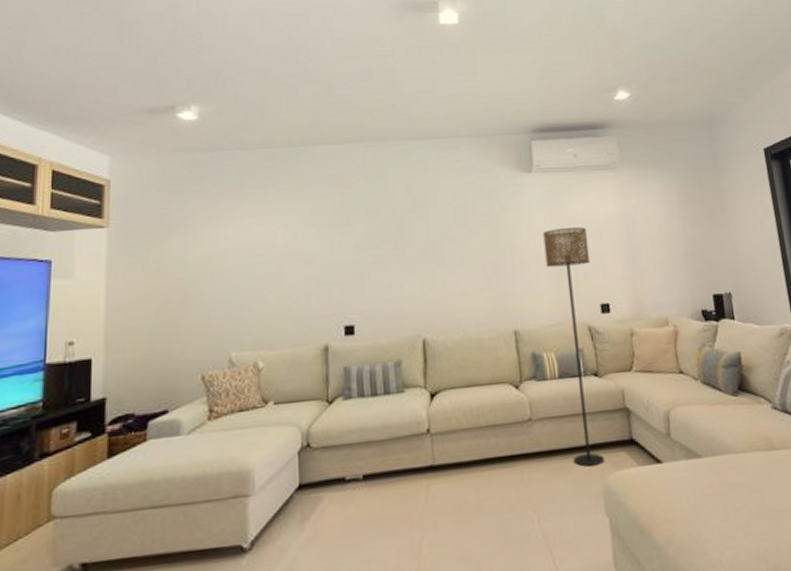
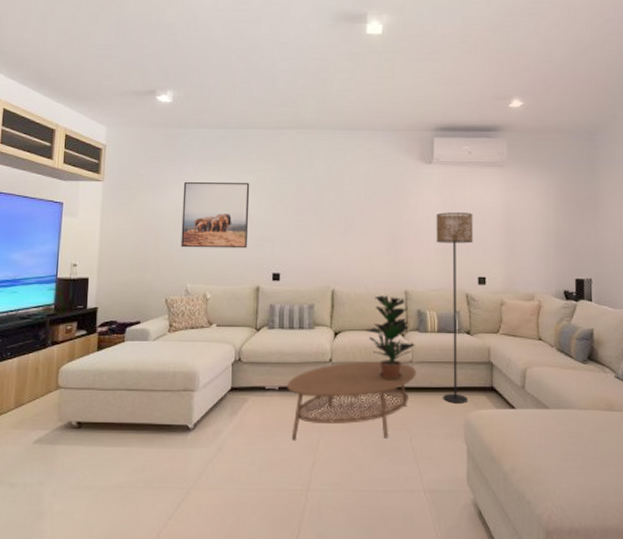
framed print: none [219,214,310,305] -> present [181,181,250,249]
coffee table: none [374,423,538,545] -> present [287,362,416,440]
potted plant: none [470,339,533,448] -> present [366,295,415,381]

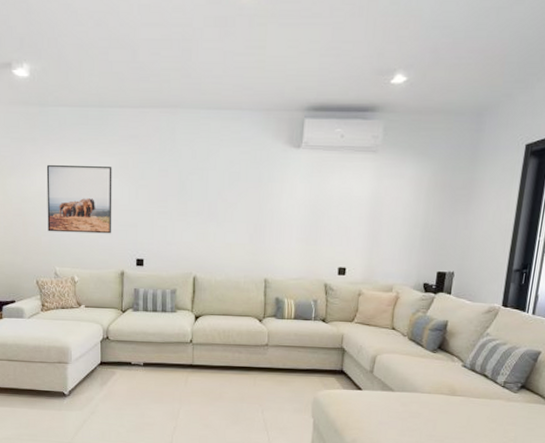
coffee table: present [287,362,416,440] -> none [151,343,271,410]
potted plant: present [366,295,415,381] -> none [225,283,271,361]
floor lamp: present [436,212,473,403] -> none [295,201,339,384]

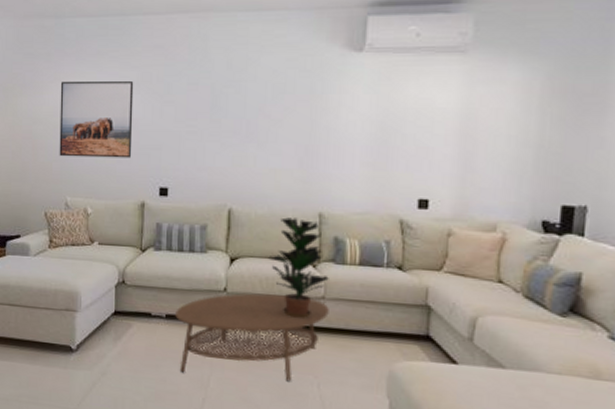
coffee table: none [151,343,271,410] -> present [175,293,329,382]
potted plant: none [225,283,271,361] -> present [268,217,329,318]

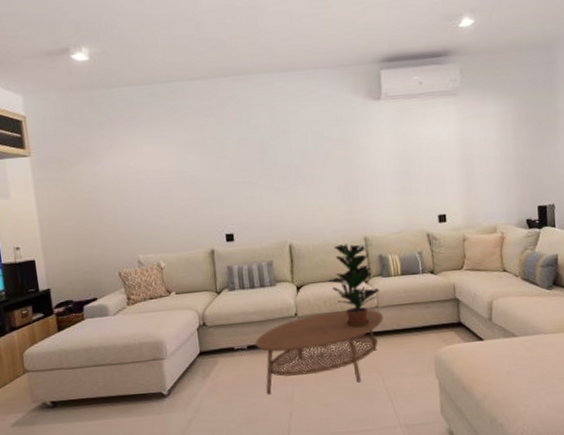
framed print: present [59,80,134,158] -> none [117,142,196,218]

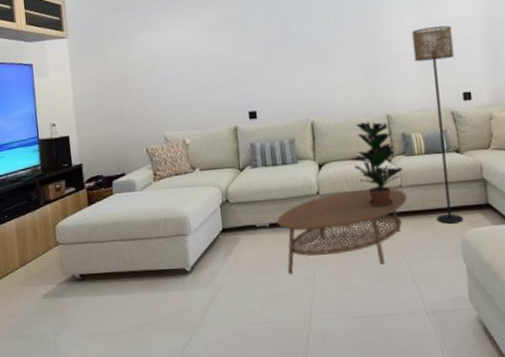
floor lamp: none [390,148,437,342] -> present [412,25,464,224]

